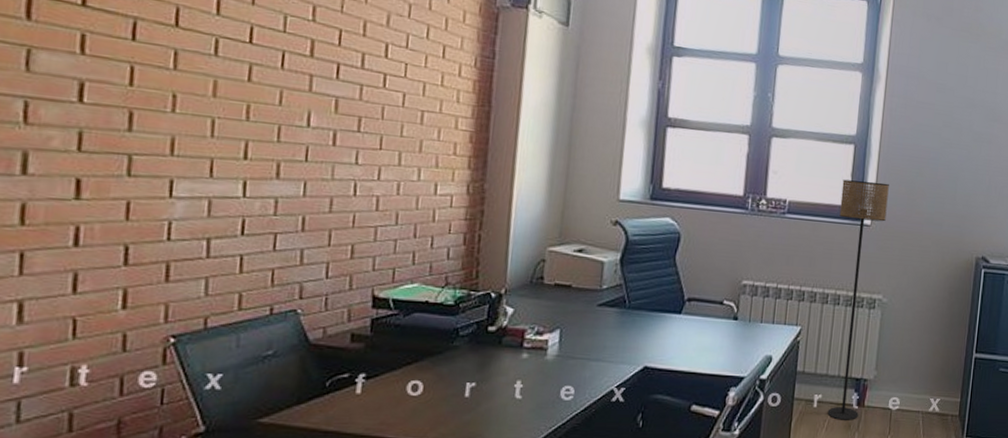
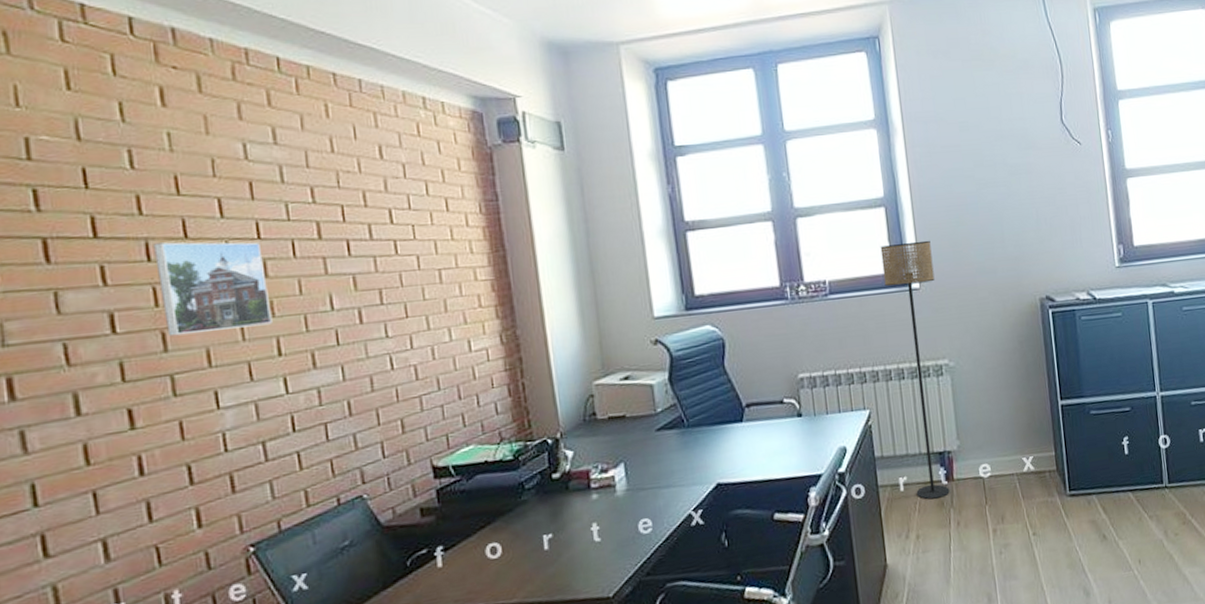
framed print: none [135,24,251,128] -> present [154,242,273,337]

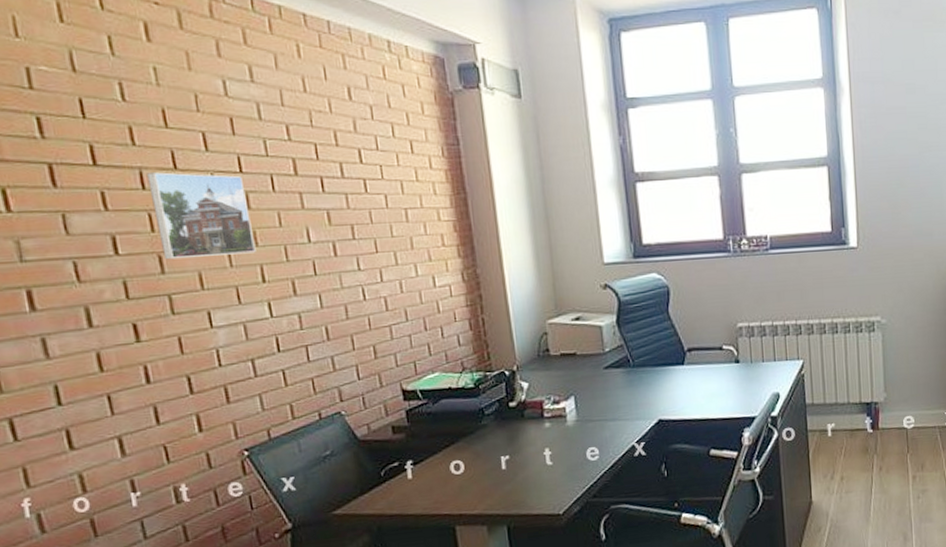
floor lamp: present [880,240,950,500] -> none [821,201,874,446]

